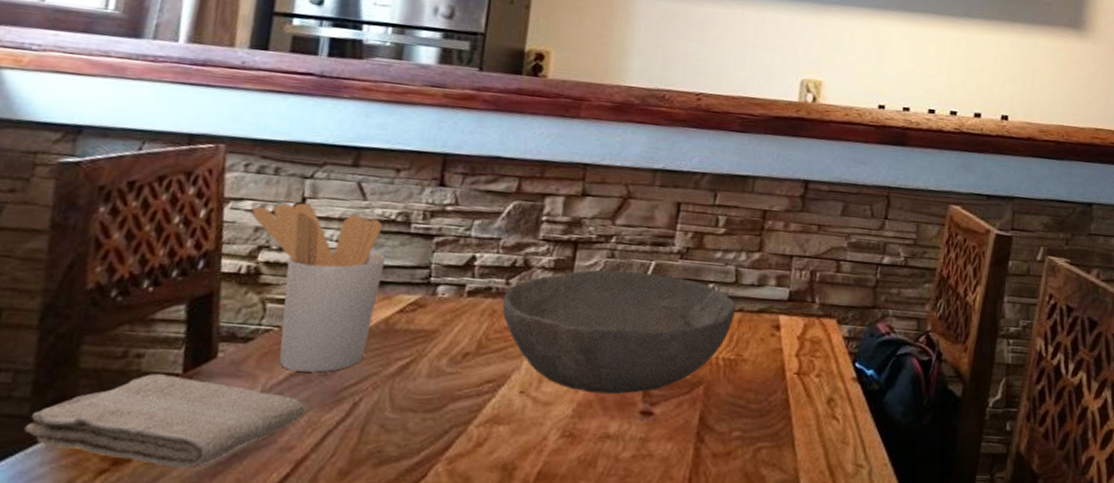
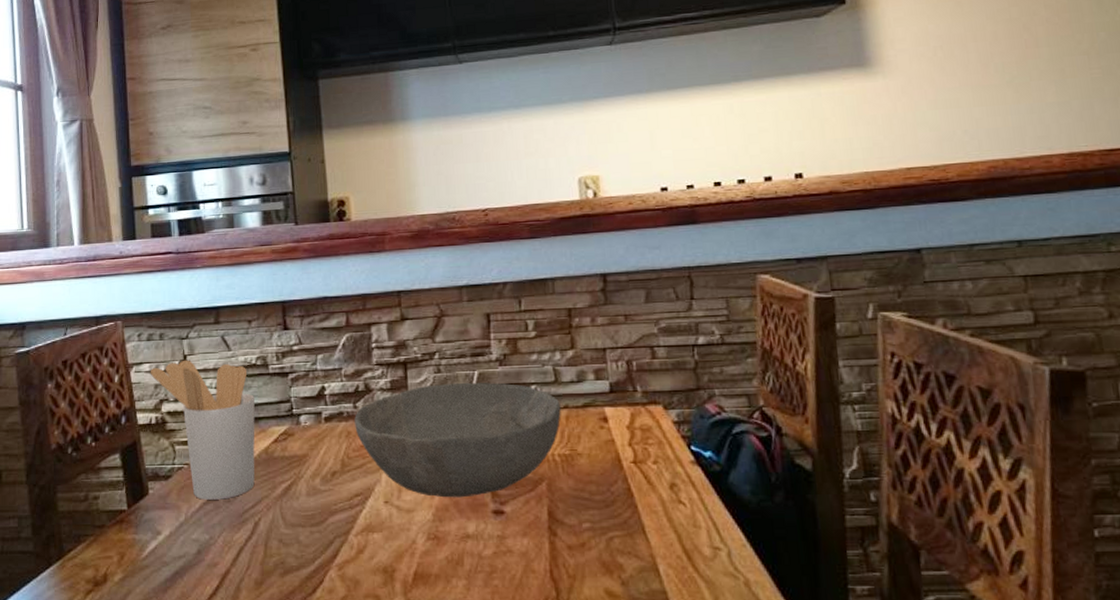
washcloth: present [24,374,305,468] -> none [33,511,220,585]

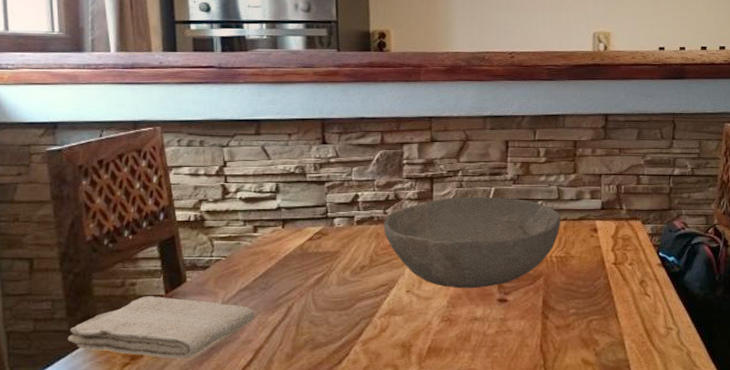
washcloth: none [33,511,220,585] -> present [67,296,255,359]
utensil holder: present [150,359,255,500] -> none [189,165,292,287]

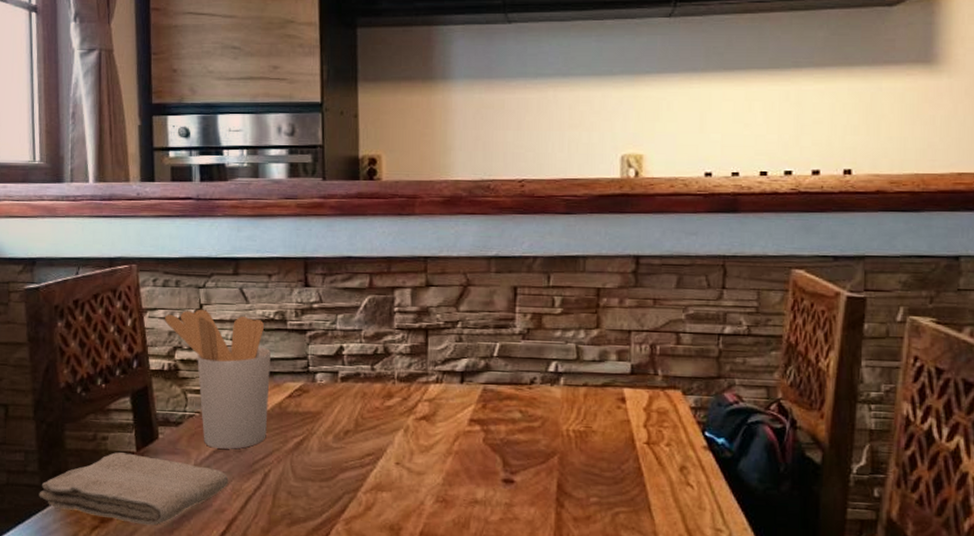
utensil holder: none [189,165,292,287] -> present [164,309,271,449]
bowl: present [384,196,561,289] -> none [371,353,580,465]

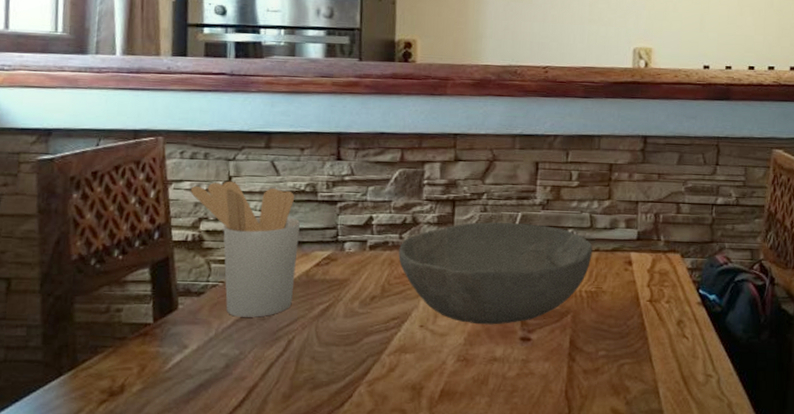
washcloth: present [39,452,229,525] -> none [41,324,251,396]
bowl: none [371,353,580,465] -> present [398,222,593,325]

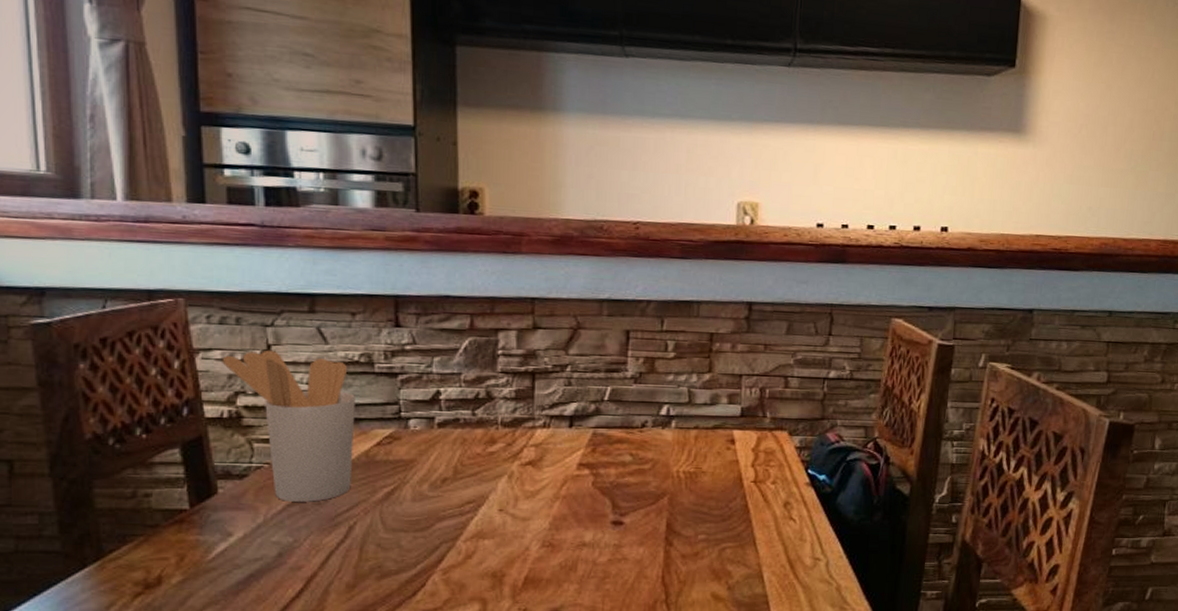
bowl: present [398,222,593,325] -> none [472,397,691,508]

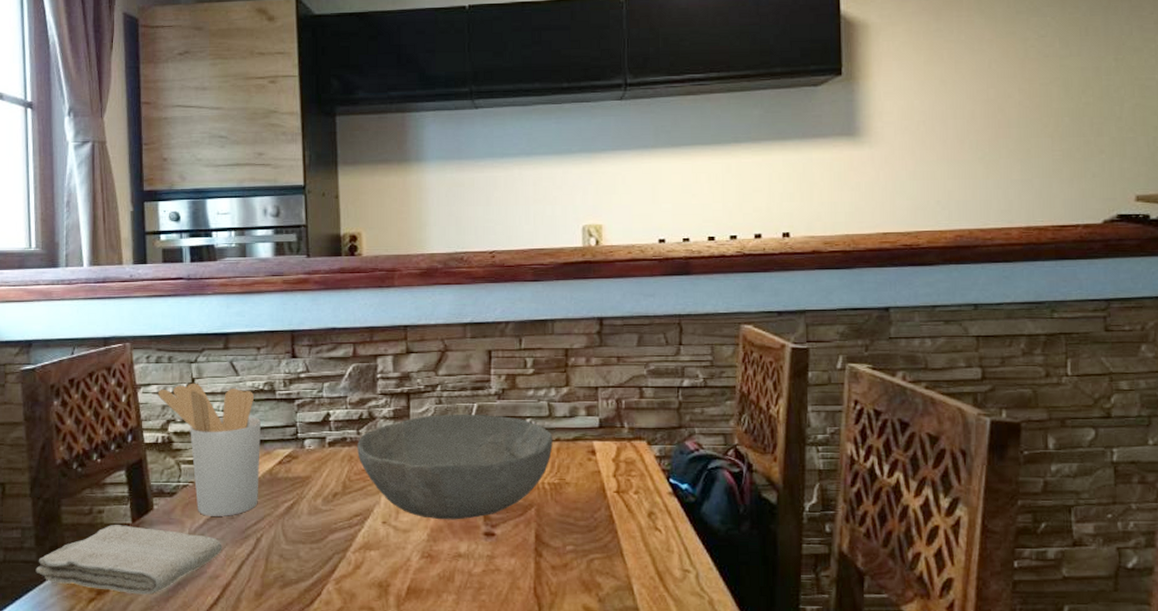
washcloth: none [60,510,306,588] -> present [36,525,222,595]
bowl: none [472,397,691,508] -> present [357,414,553,520]

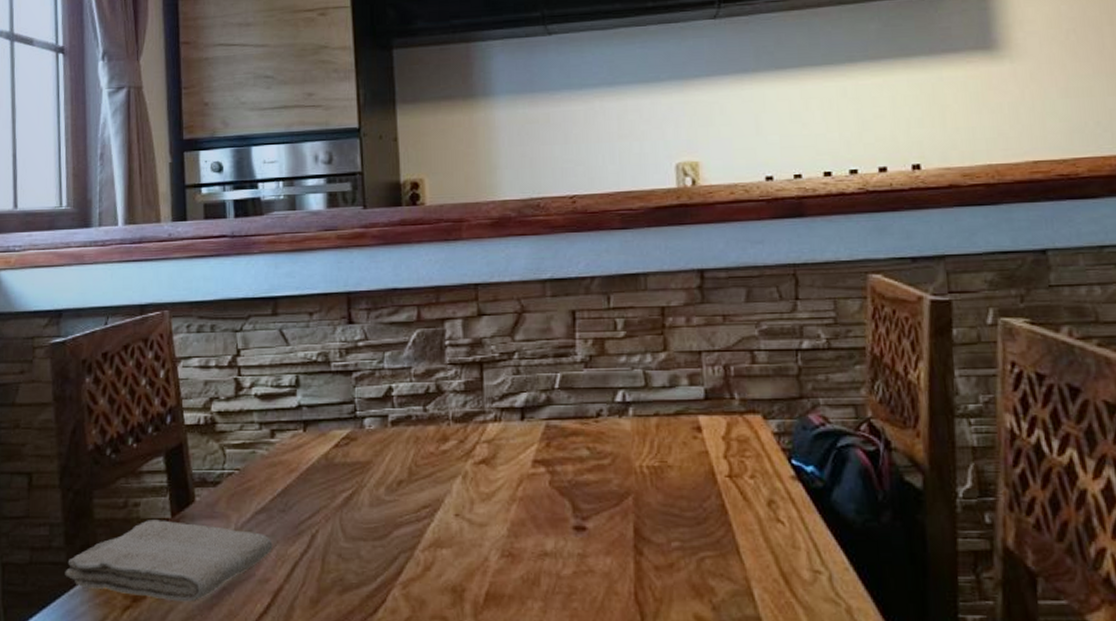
utensil holder: present [157,383,261,516] -> none [199,354,315,509]
bowl: present [357,414,553,520] -> none [424,385,651,512]

